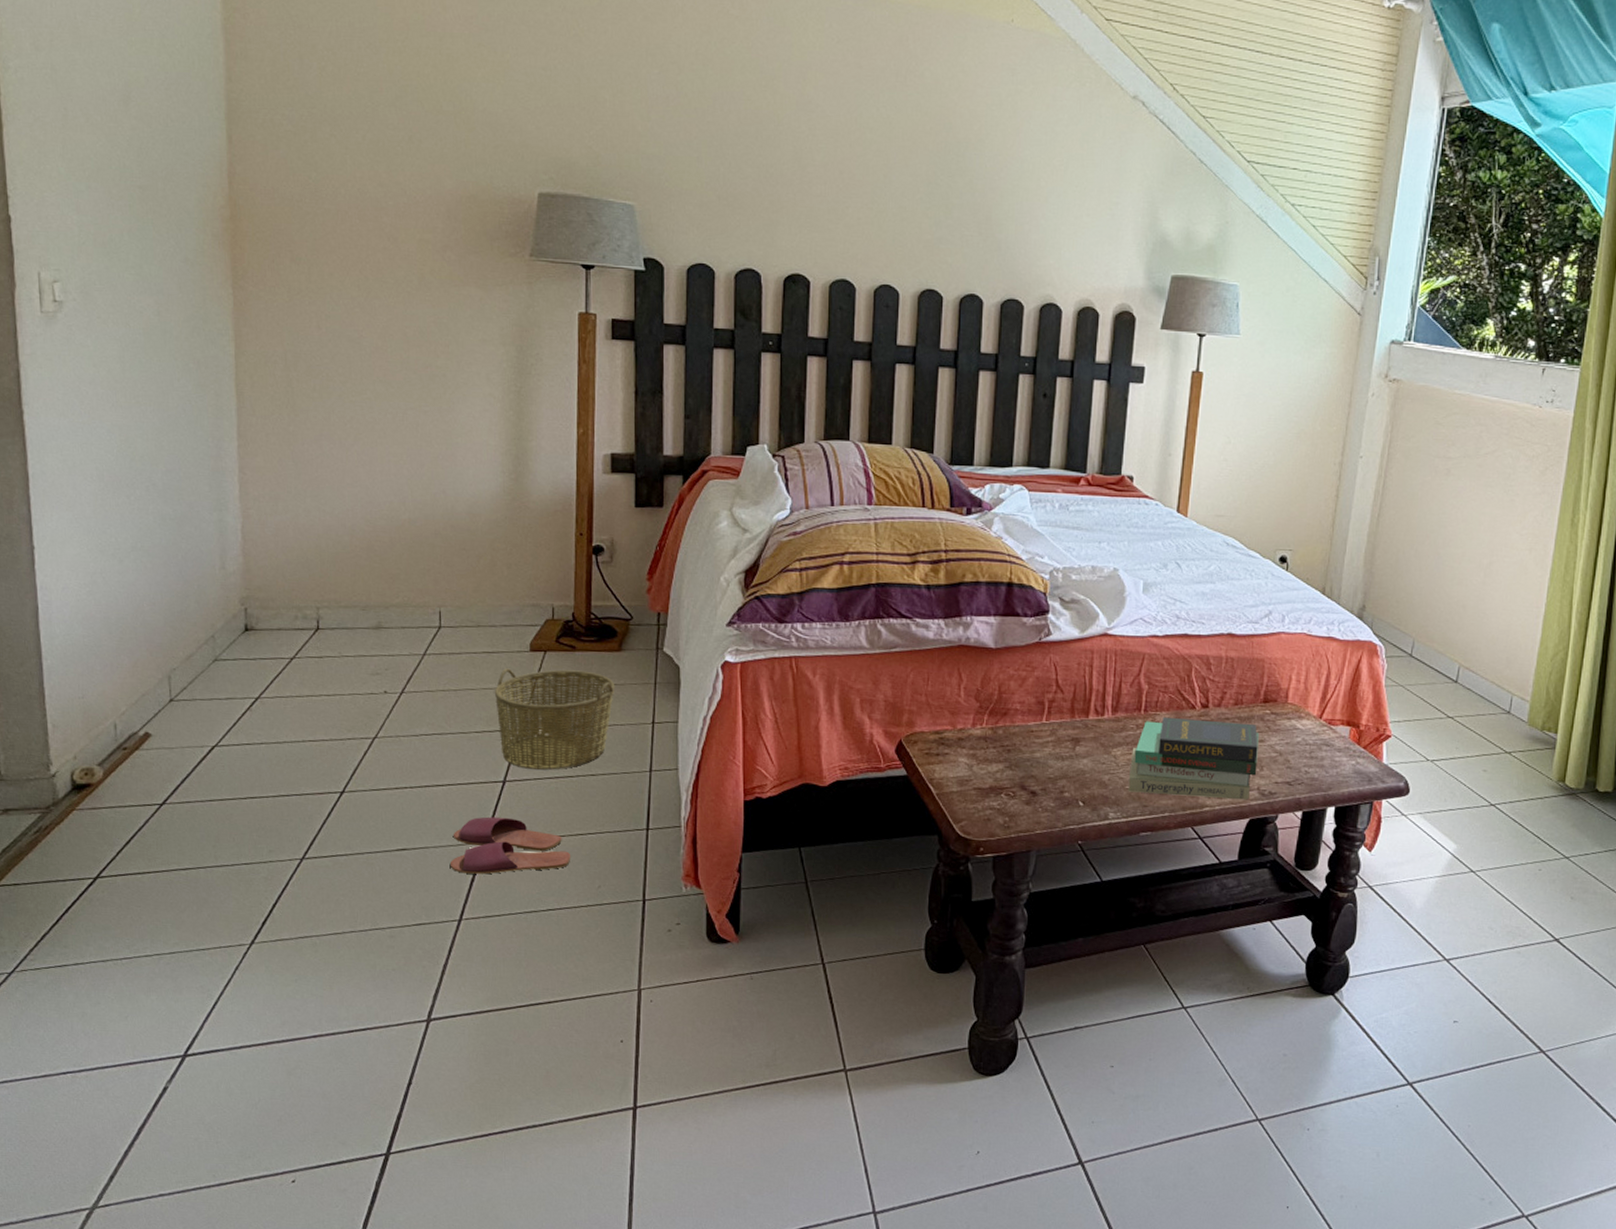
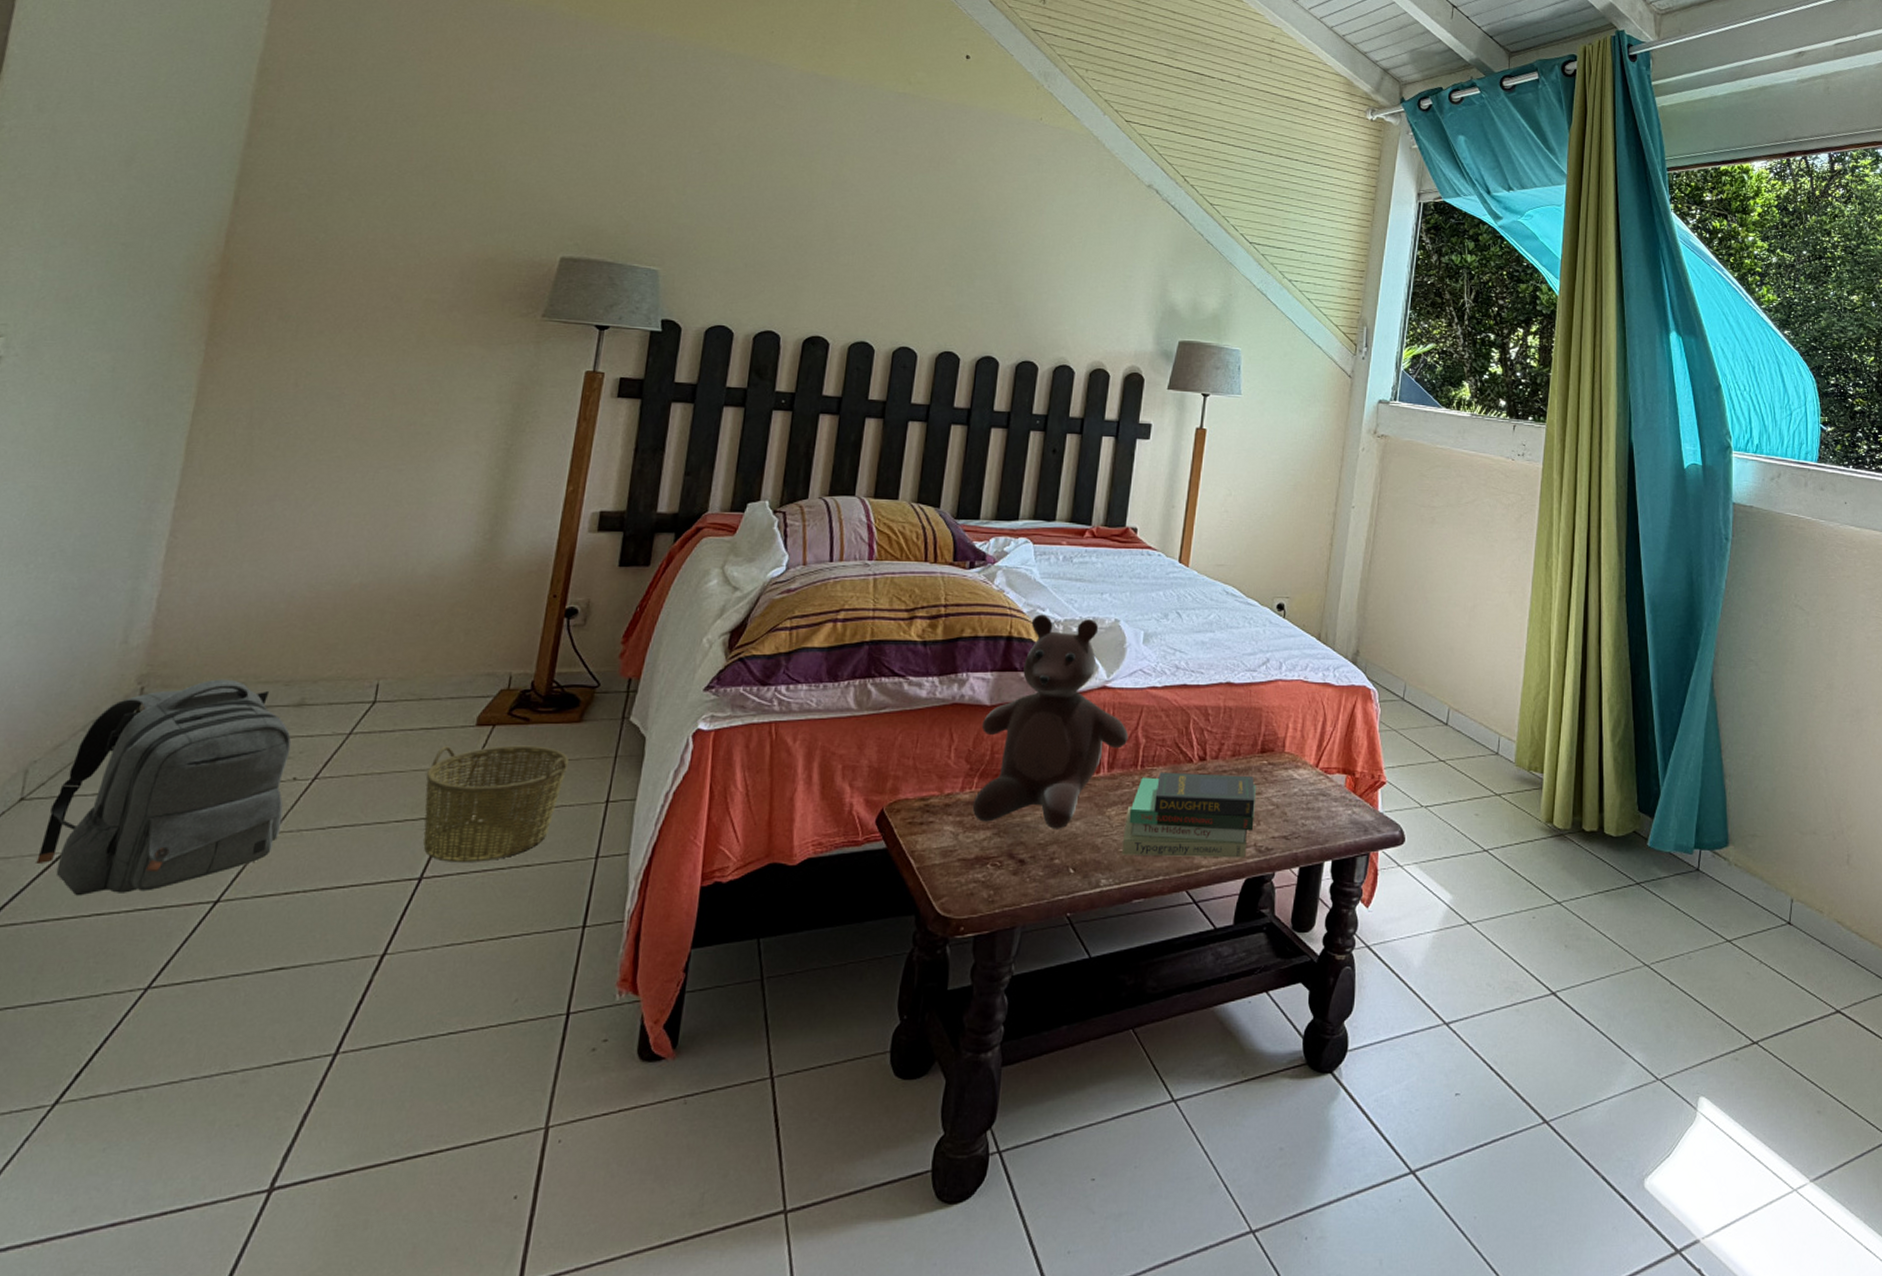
backpack: none [194,603,382,782] -> present [36,679,292,896]
slippers: present [449,817,571,874] -> none [335,922,488,994]
teddy bear: none [984,561,1131,766] -> present [972,614,1129,829]

